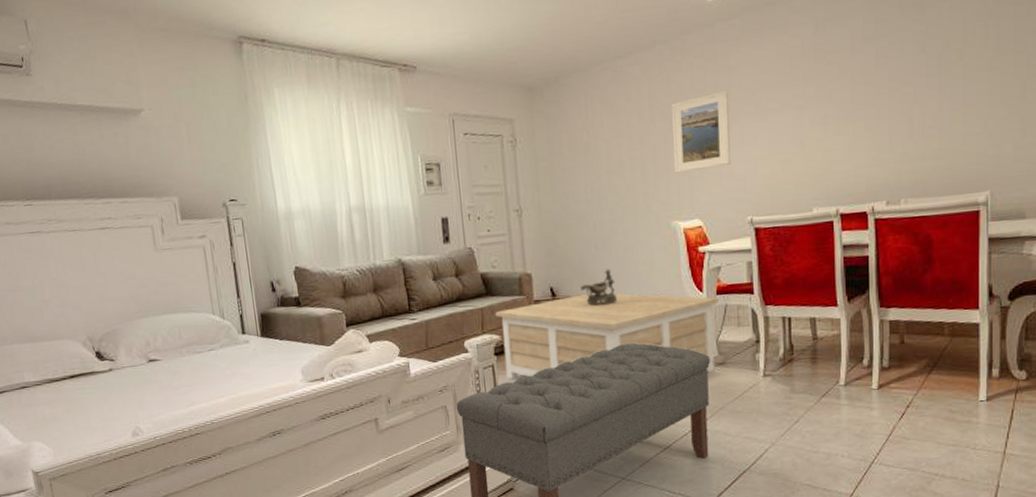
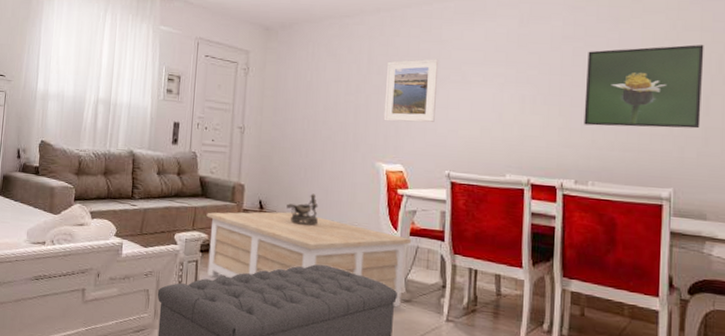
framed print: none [892,20,1019,137] -> present [584,44,704,129]

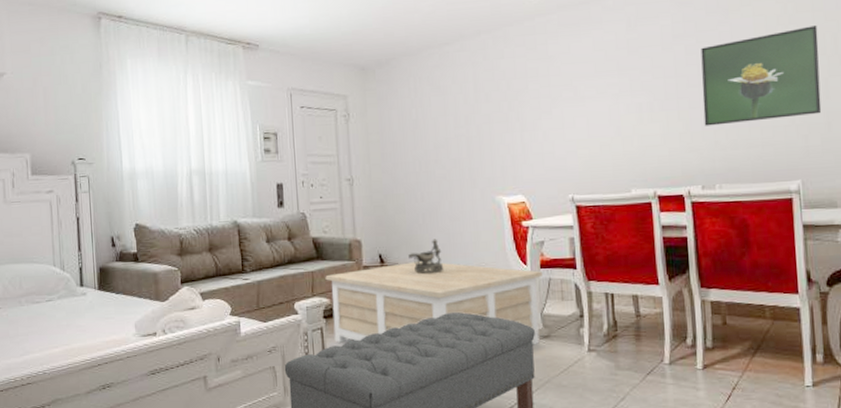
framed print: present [383,59,439,123] -> none [495,77,552,151]

